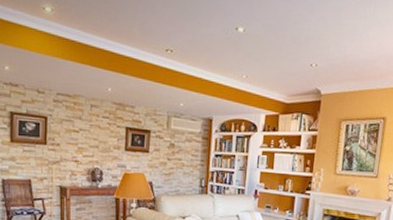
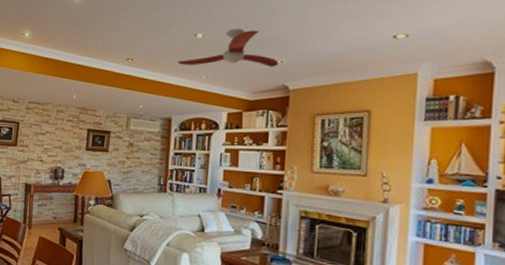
ceiling fan: none [218,25,314,71] -> present [177,29,279,68]

